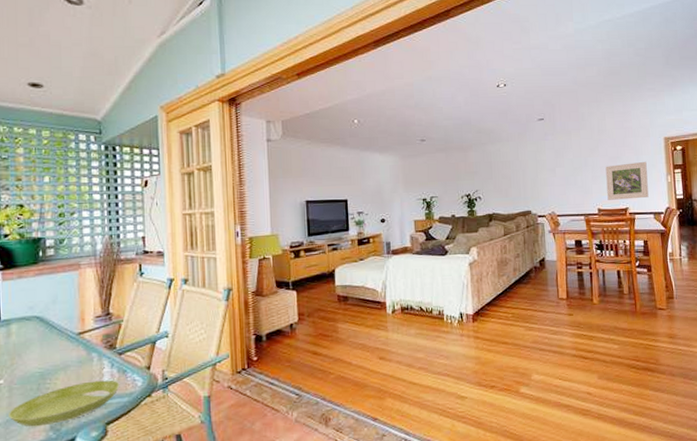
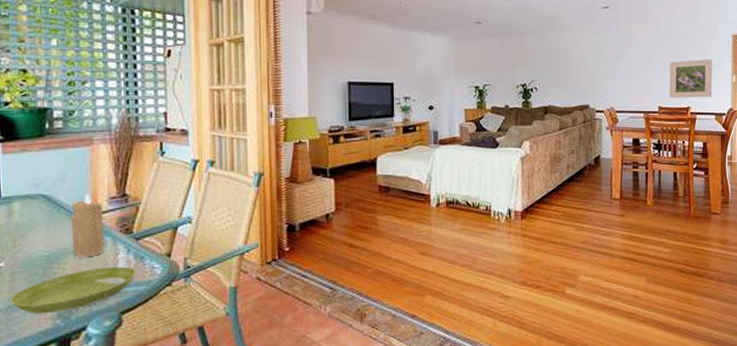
candle: none [60,314,91,374] -> present [70,194,104,258]

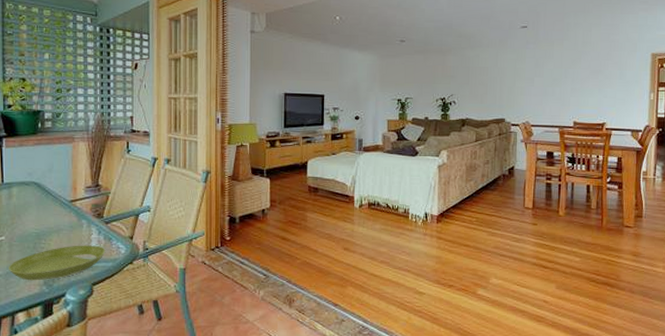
candle: present [70,194,104,258] -> none [55,183,81,236]
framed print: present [669,59,712,98] -> none [585,76,630,115]

